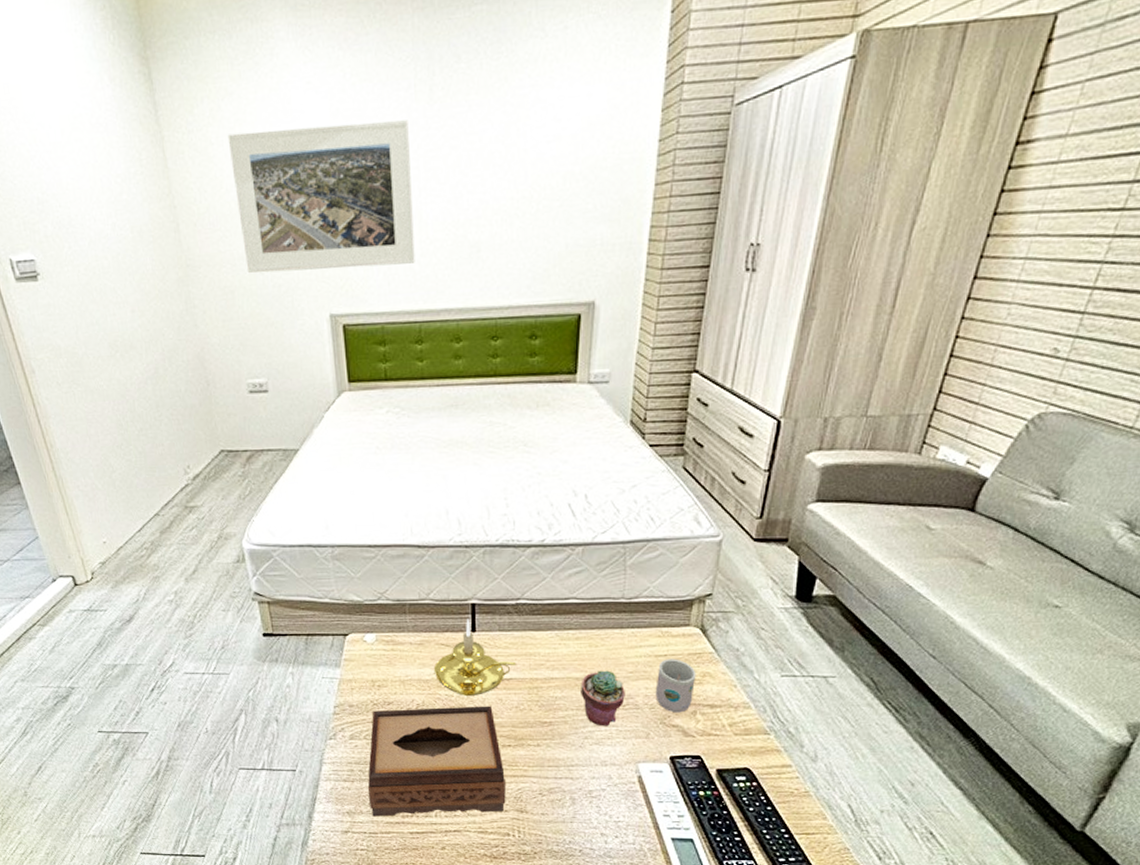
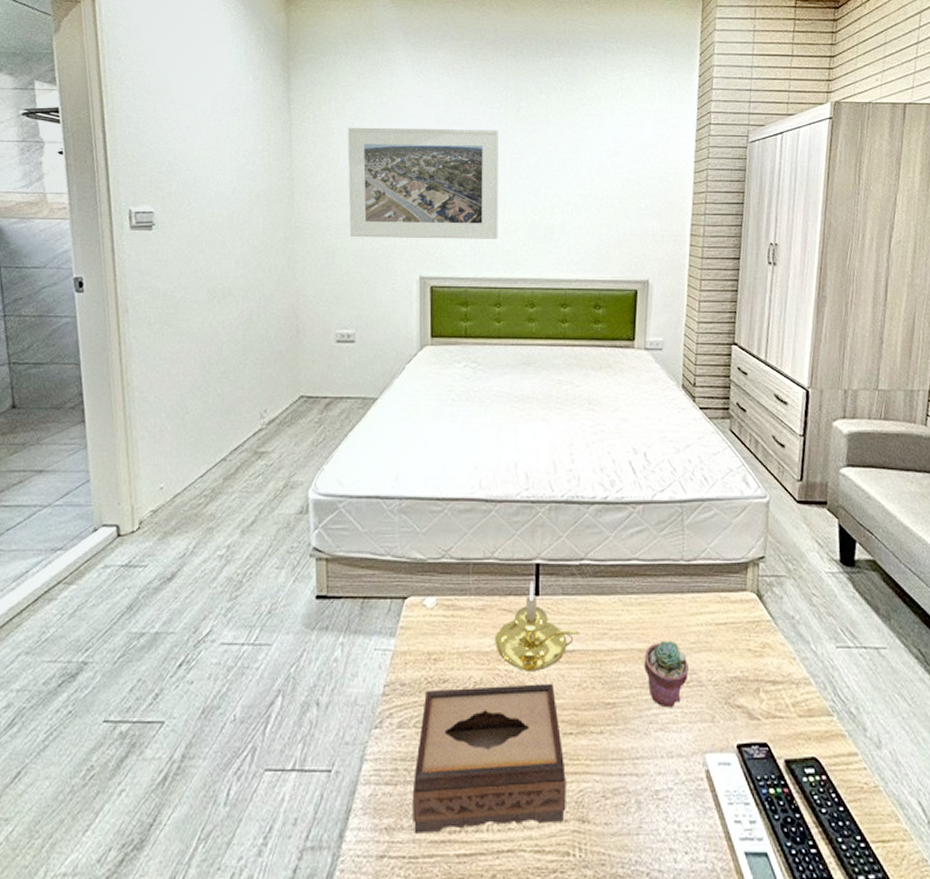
mug: present [655,659,696,713] -> none [718,627,757,691]

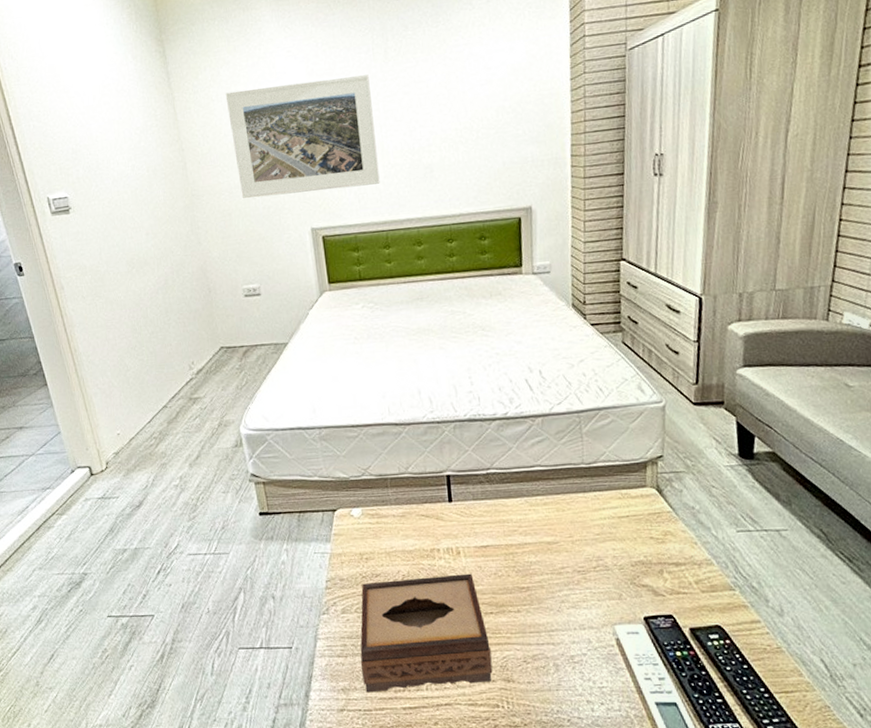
candle holder: present [494,580,579,671] -> none [416,489,492,565]
potted succulent: present [644,641,689,708] -> none [552,533,595,589]

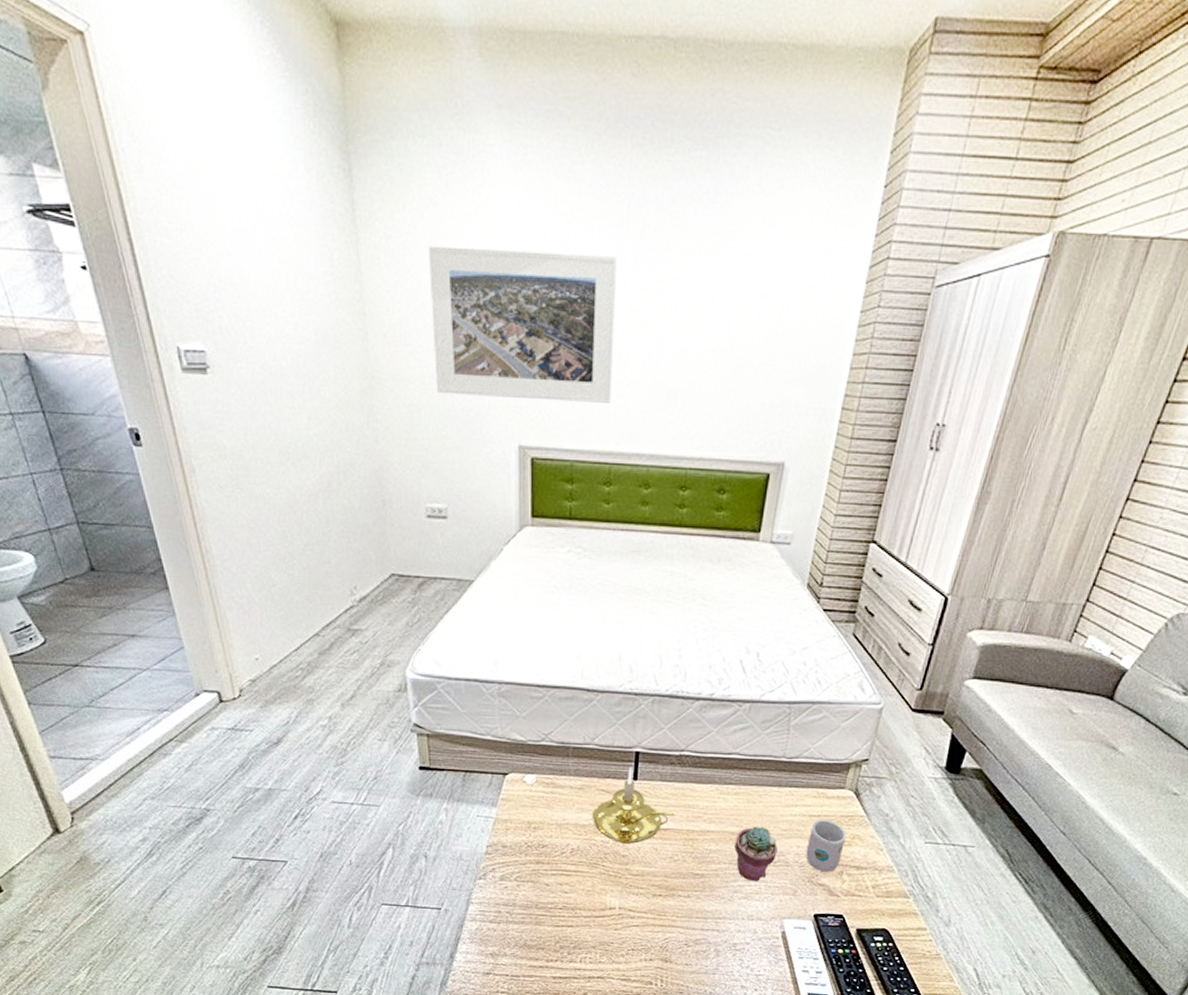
tissue box: present [360,573,493,693] -> none [513,852,653,961]
candle holder: none [416,489,492,565] -> present [591,766,675,844]
potted succulent: none [552,533,595,589] -> present [734,826,778,882]
mug: none [622,519,659,573] -> present [806,819,847,873]

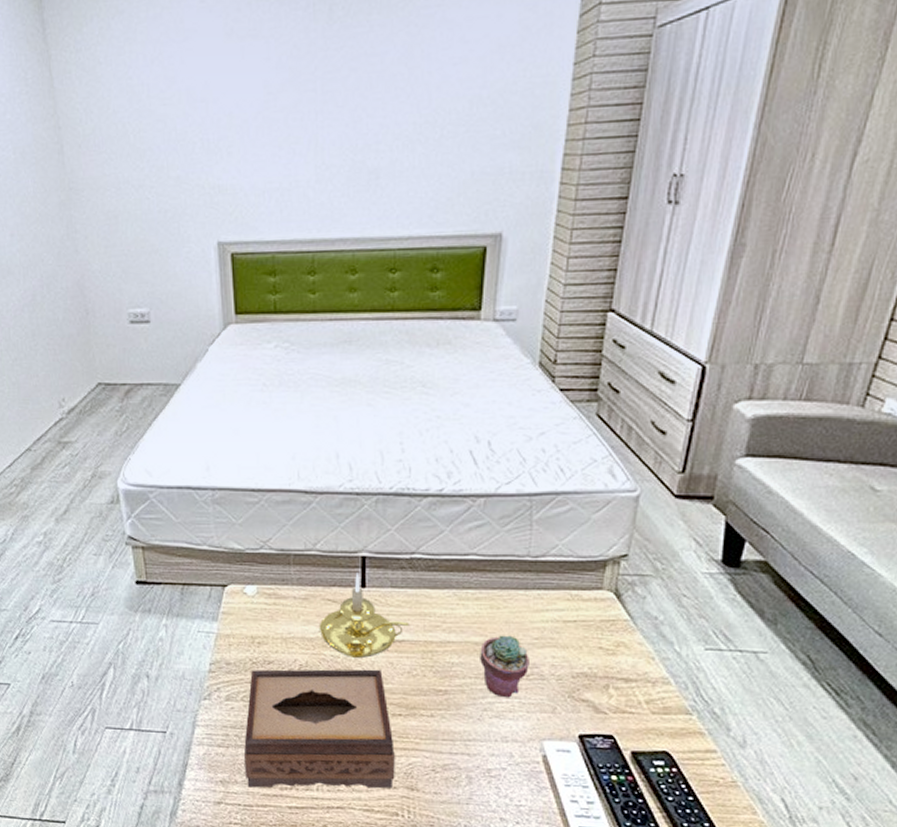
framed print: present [428,246,617,403] -> none [116,40,310,198]
tissue box: none [513,852,653,961] -> present [243,669,395,789]
mug: present [806,819,847,873] -> none [563,625,609,686]

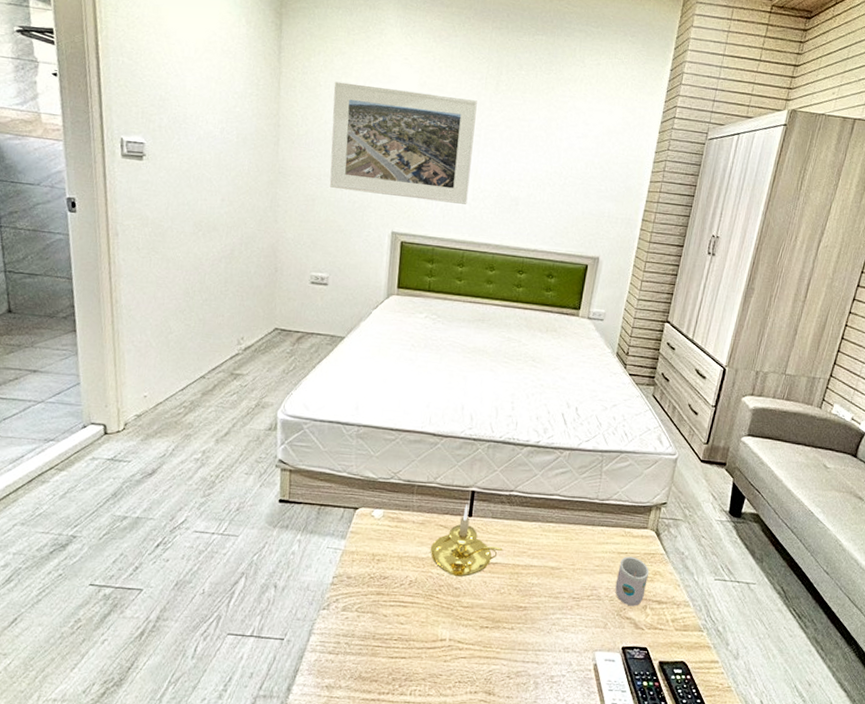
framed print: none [116,40,310,198] -> present [329,81,477,204]
tissue box: present [243,669,395,789] -> none [349,584,480,693]
potted succulent: present [480,635,529,698] -> none [554,562,591,615]
mug: none [563,625,609,686] -> present [615,556,649,607]

